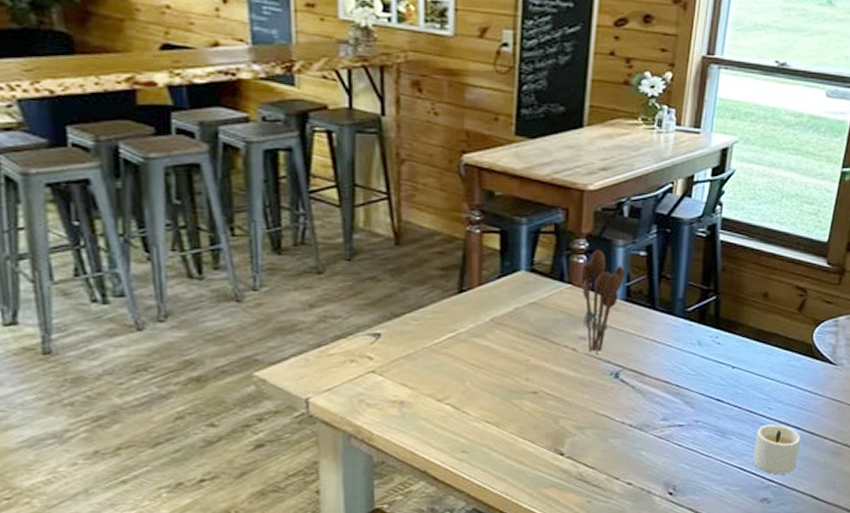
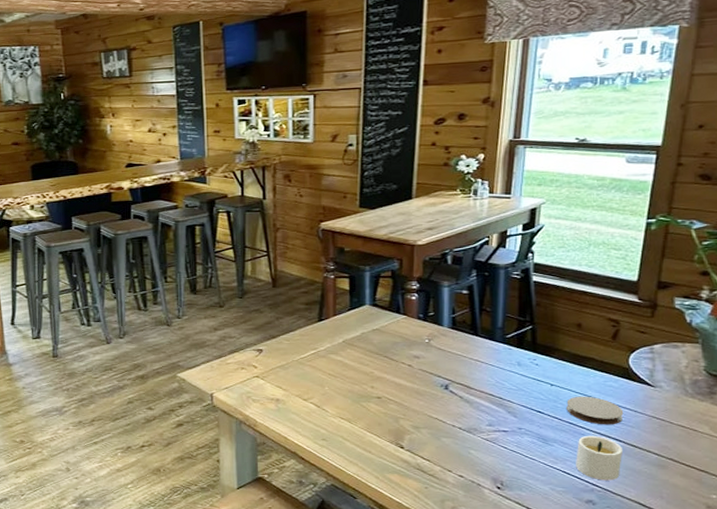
utensil holder: present [580,250,625,355] -> none [413,289,451,370]
coaster: none [747,378,805,412] -> present [566,396,624,425]

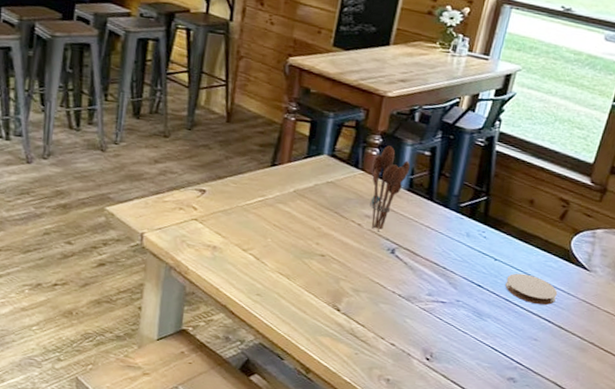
utensil holder: none [413,289,451,370] -> present [370,145,411,232]
candle: present [576,435,624,481] -> none [504,313,551,360]

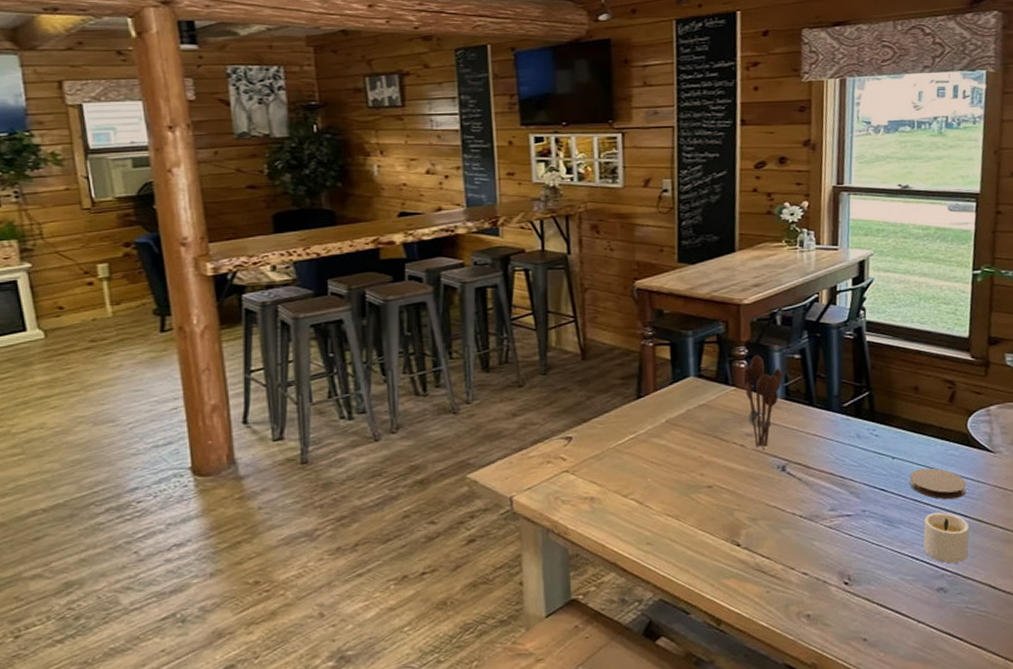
candle: none [504,313,551,360] -> present [923,512,970,564]

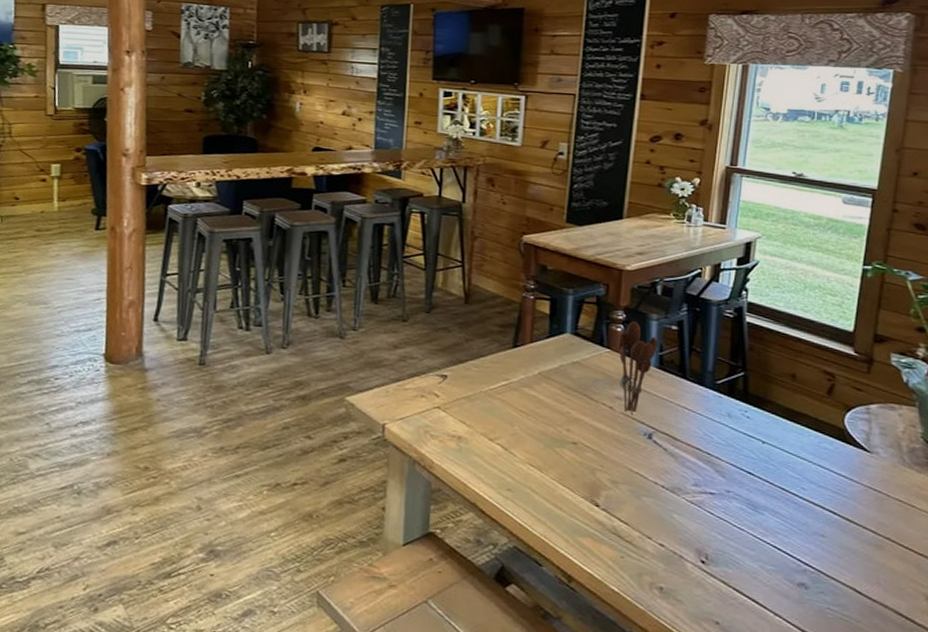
coaster: present [909,467,967,500] -> none [779,457,839,494]
candle: present [923,512,970,564] -> none [788,504,838,561]

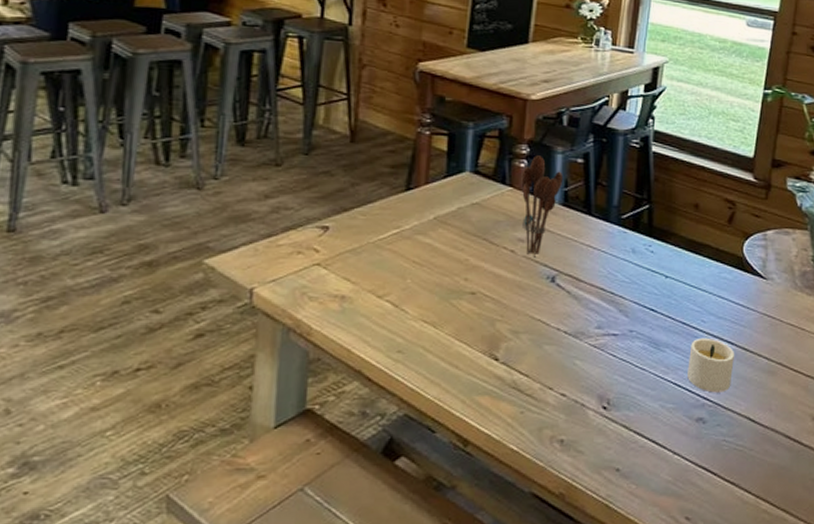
candle: none [788,504,838,561] -> present [687,337,735,393]

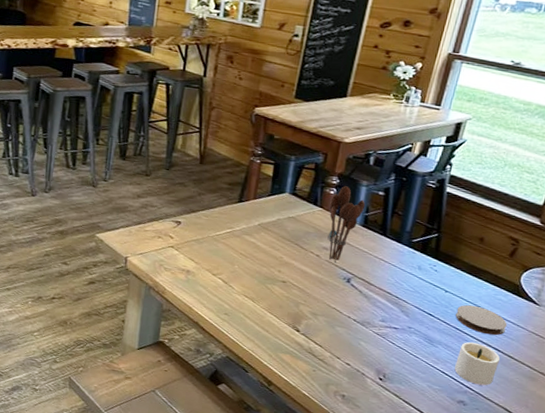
coaster: none [680,290,737,325] -> present [455,304,508,336]

